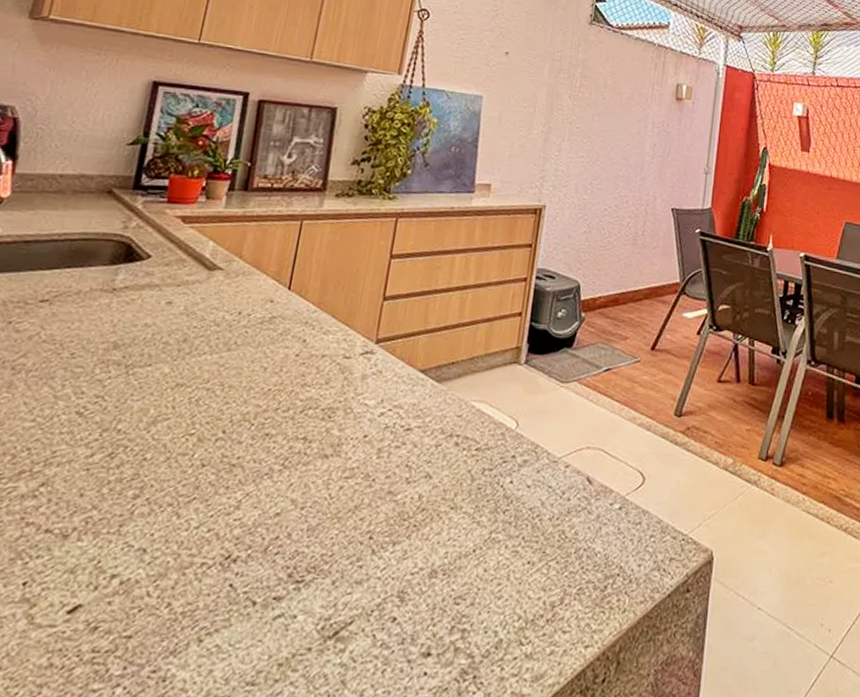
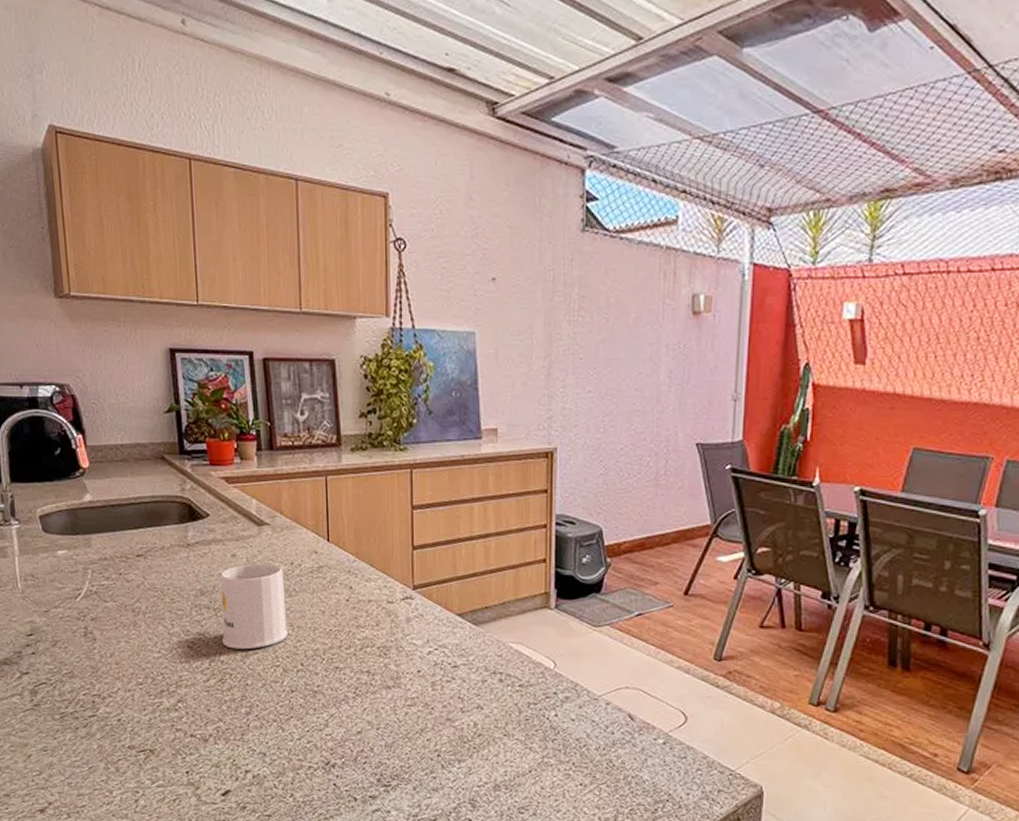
mug: none [125,312,227,415] -> present [220,563,289,650]

